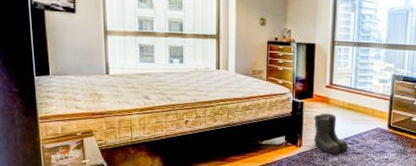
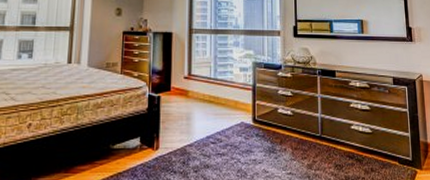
boots: present [313,113,349,155] -> none [172,108,212,158]

